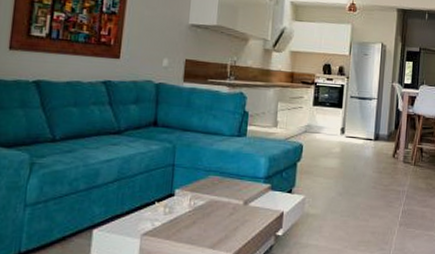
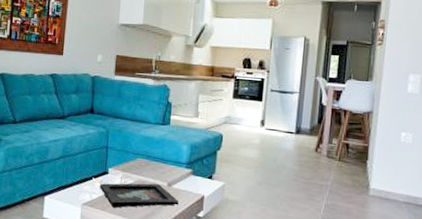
decorative tray: none [164,203,257,235] -> present [100,183,180,208]

